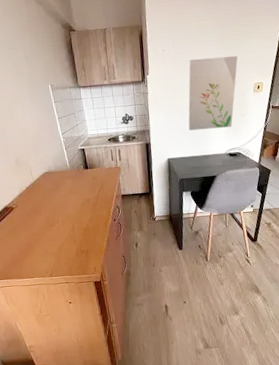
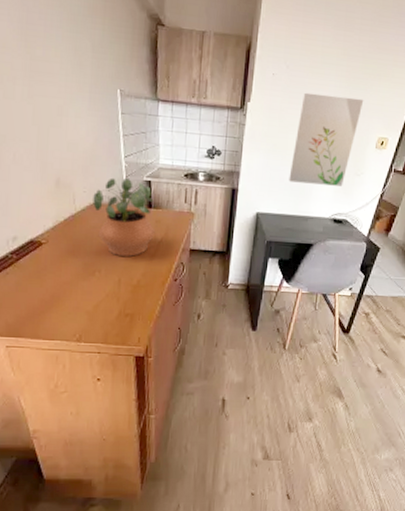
potted plant: none [44,150,94,209] -> present [93,177,156,257]

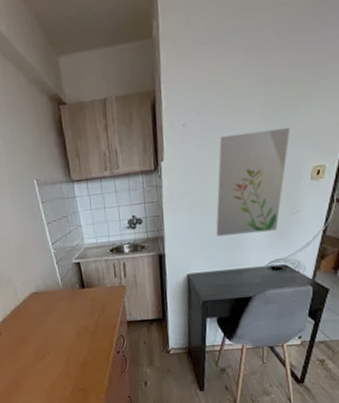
potted plant: present [93,177,156,257] -> none [31,264,93,337]

